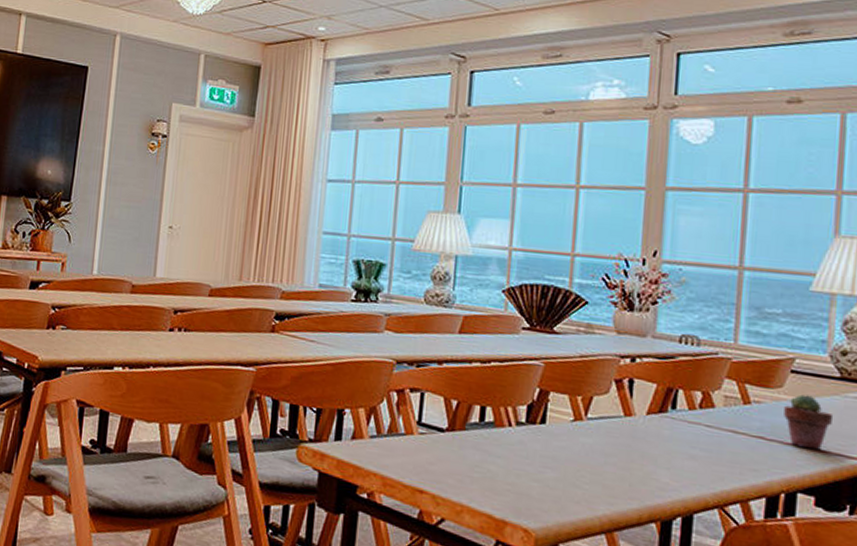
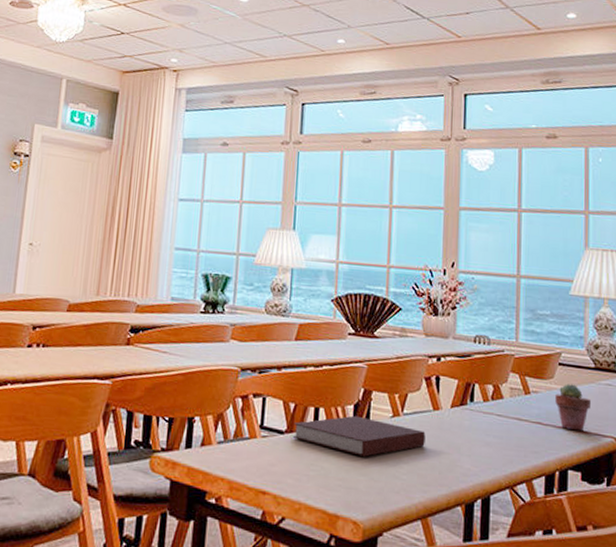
notebook: none [454,417,614,462] -> present [292,415,425,457]

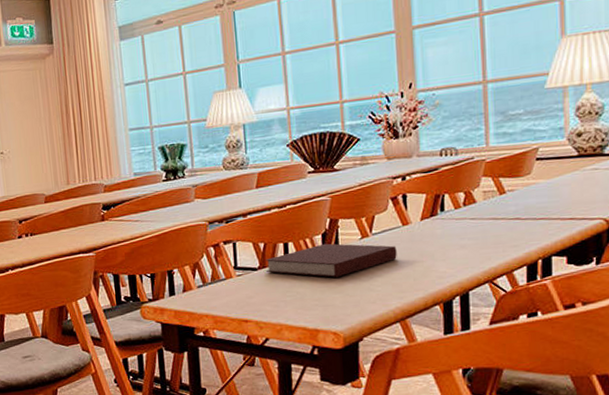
potted succulent: present [555,384,592,431] -> none [534,175,576,220]

